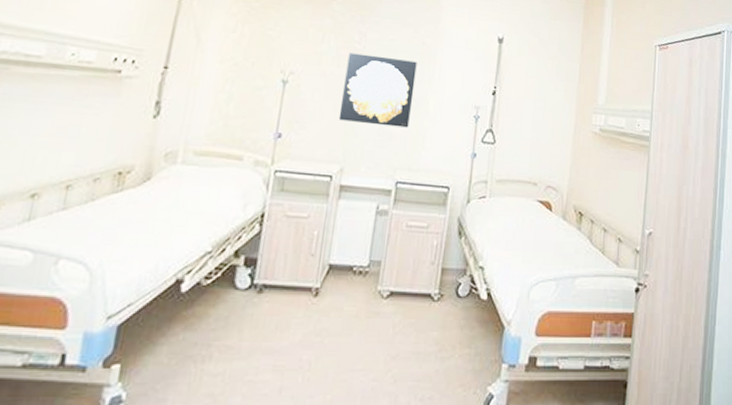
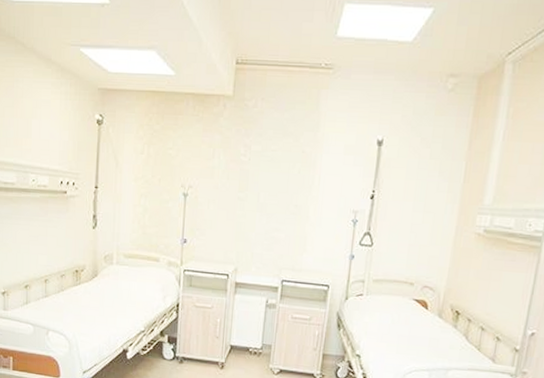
wall art: present [338,52,417,128] -> none [231,165,298,233]

